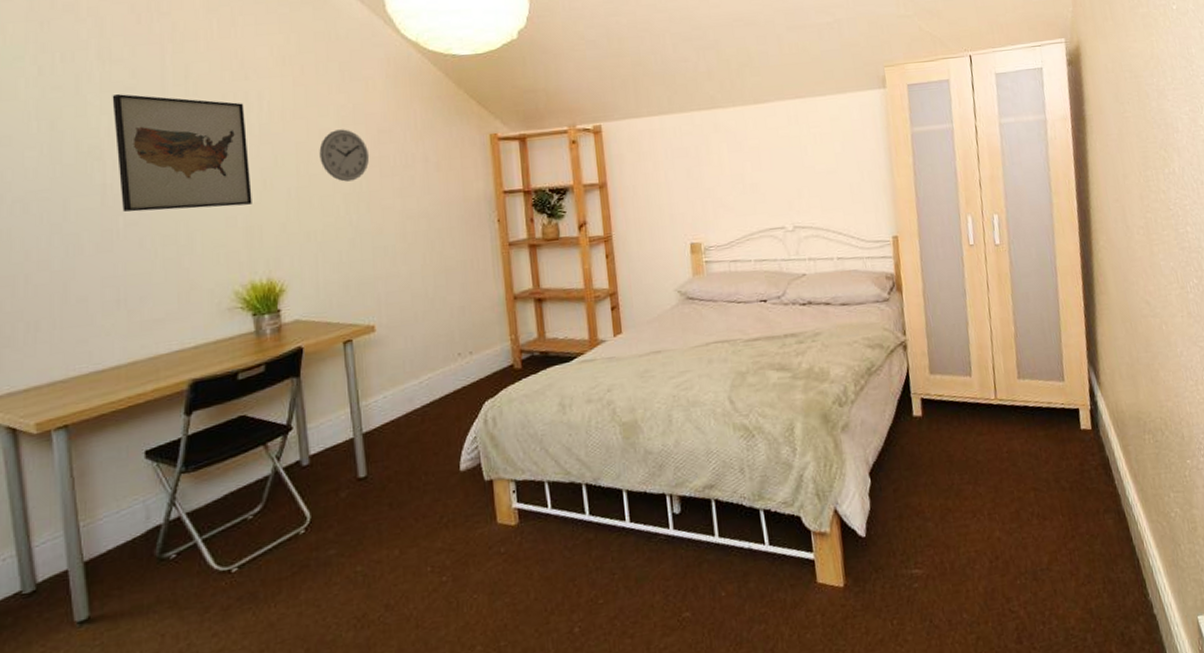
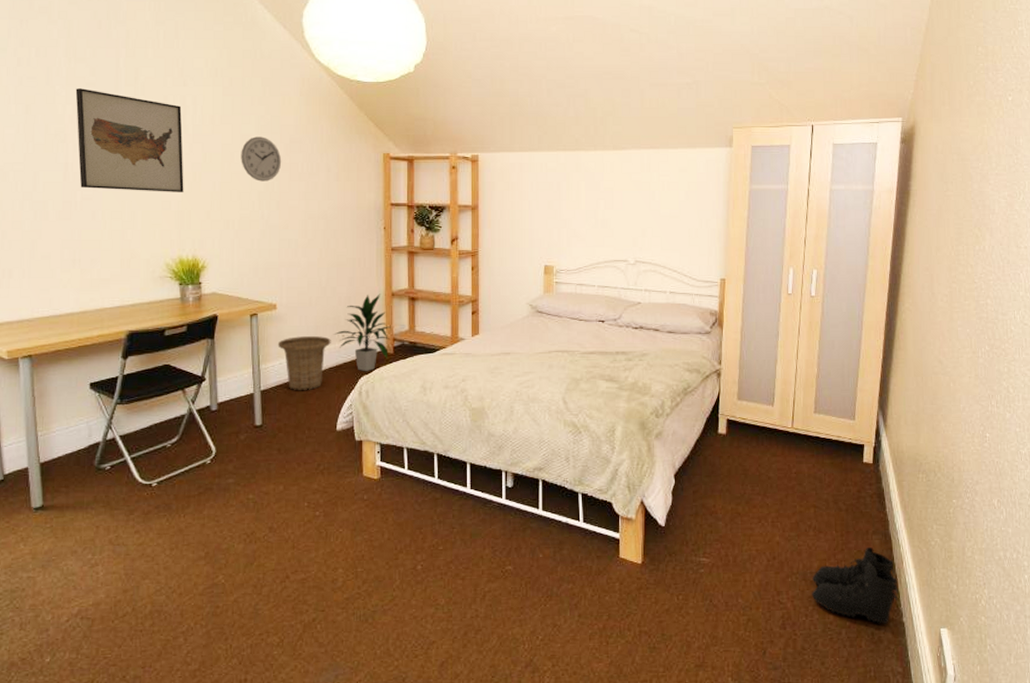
basket: none [379,357,445,429] -> present [277,336,331,391]
indoor plant: none [447,298,516,394] -> present [334,294,391,371]
boots: none [1044,528,1144,621] -> present [812,546,899,624]

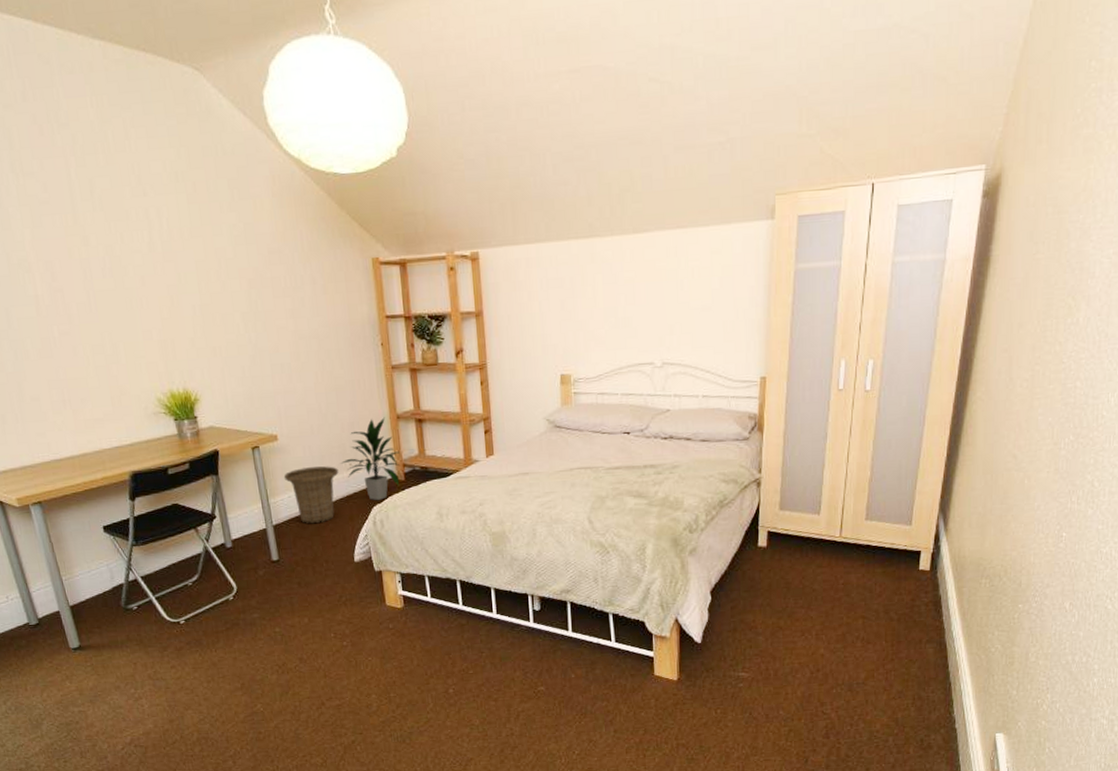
wall art: present [75,88,184,192] -> none [30,208,163,322]
wall clock: present [241,136,282,182] -> none [217,249,263,301]
boots: present [812,546,899,624] -> none [858,655,952,731]

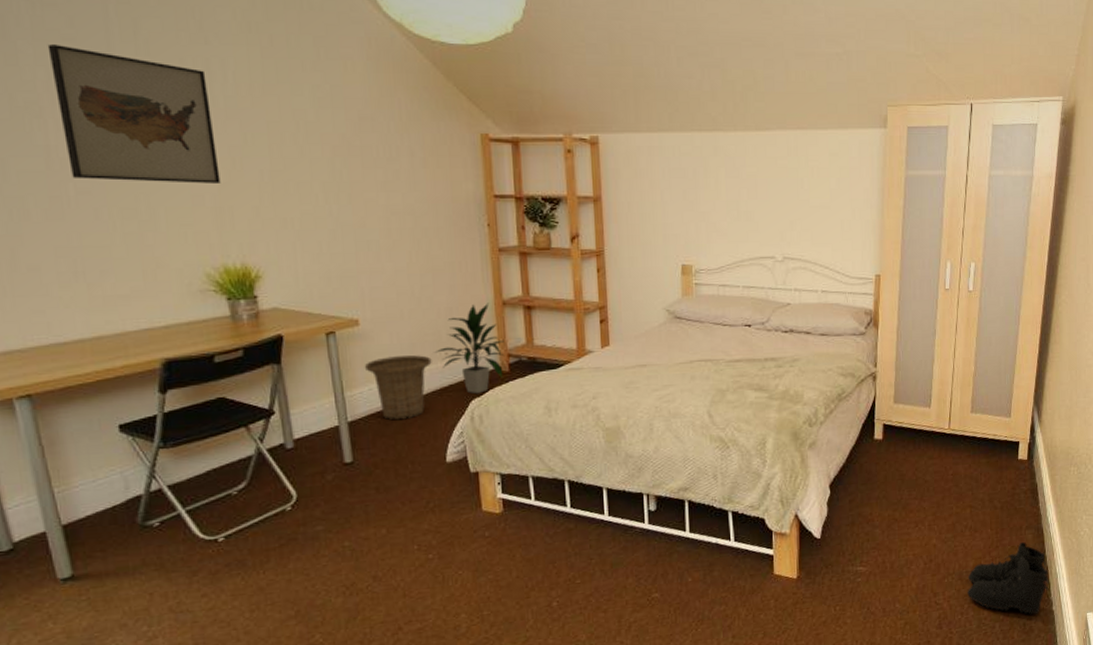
wall art: none [30,208,163,322] -> present [47,44,221,184]
boots: none [858,655,952,731] -> present [967,541,1049,615]

